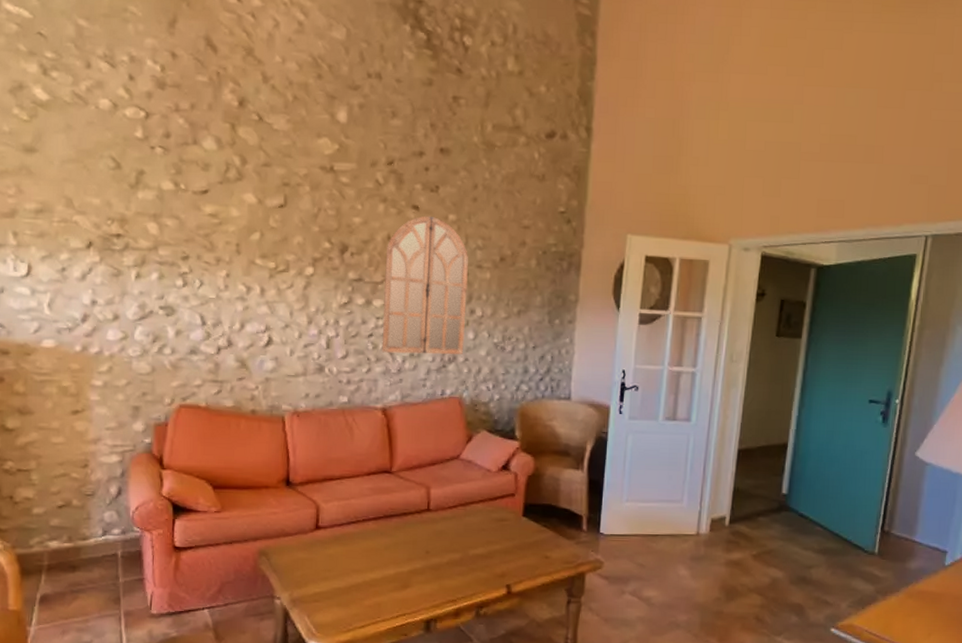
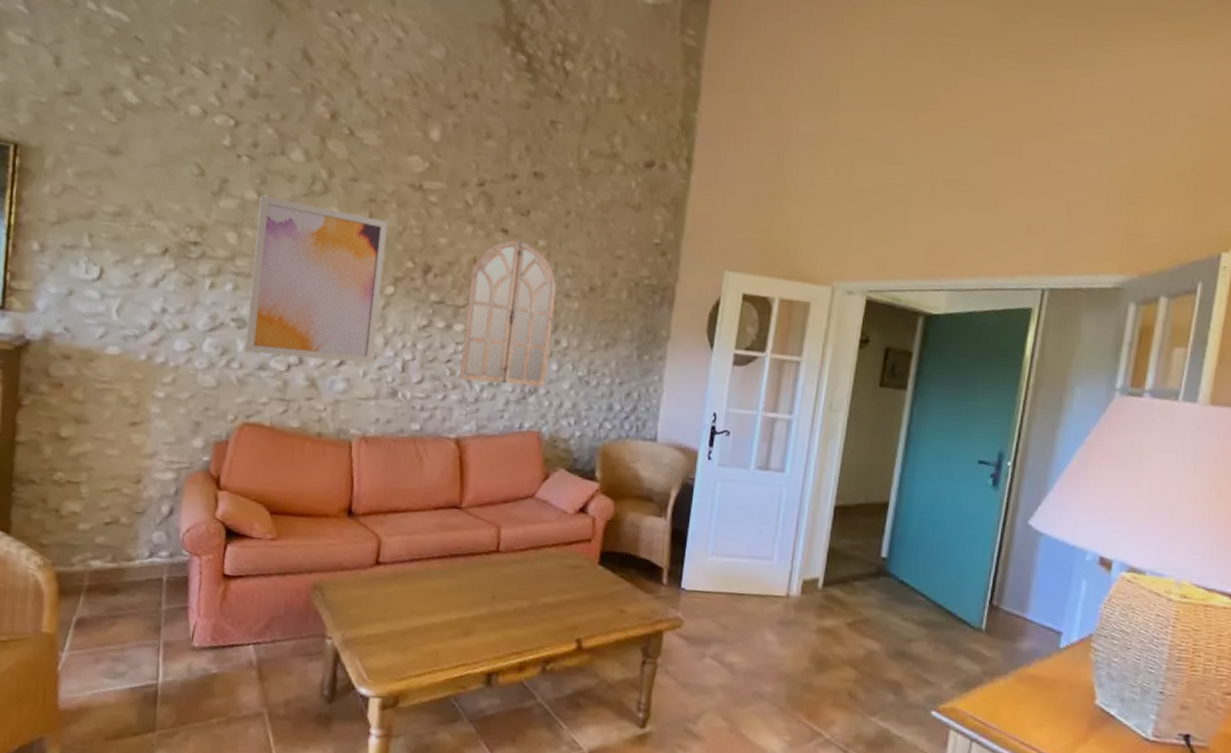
wall art: none [175,185,303,343] -> present [245,195,388,364]

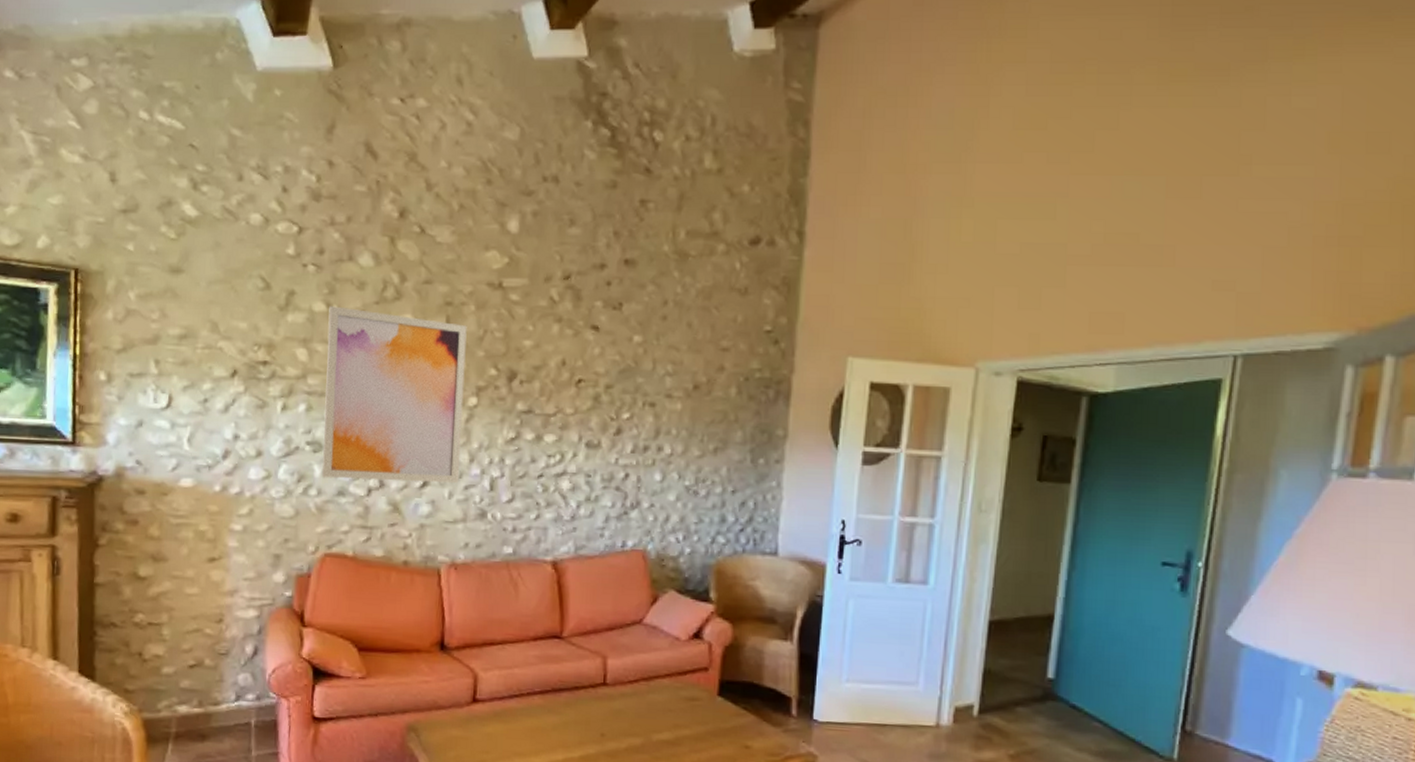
home mirror: present [459,240,557,387] -> none [553,337,656,500]

